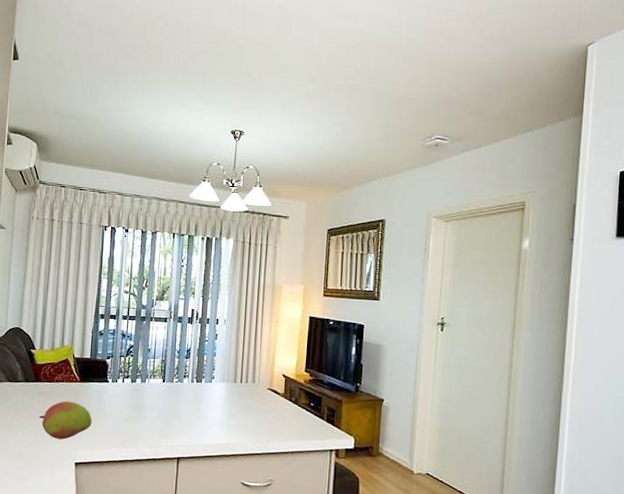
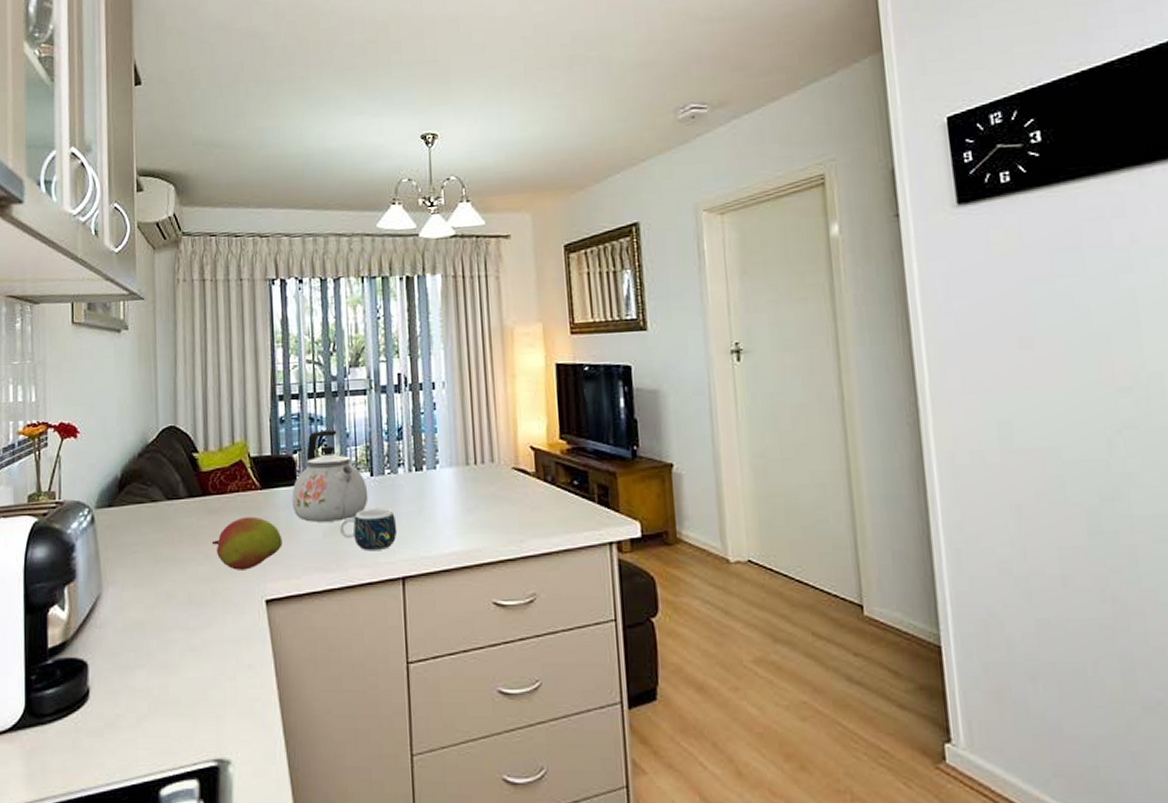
kettle: none [102,344,160,412] -> present [292,429,369,522]
mug: none [135,405,178,437] -> present [339,507,398,551]

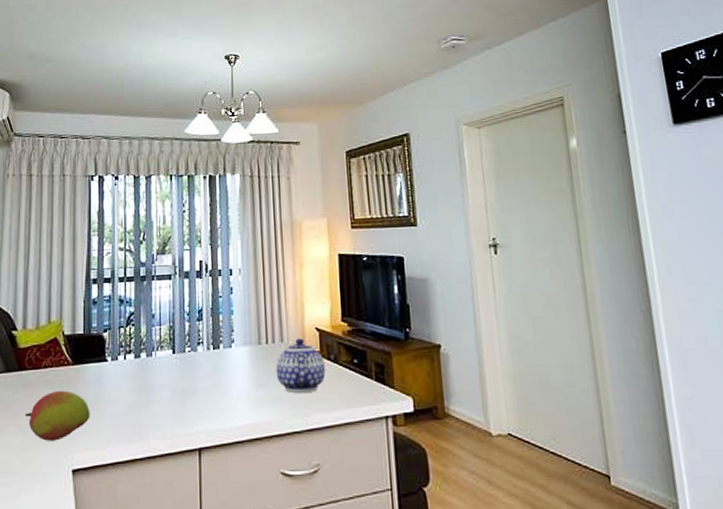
kettle: present [292,429,369,522] -> none [101,310,170,396]
mug: present [339,507,398,551] -> none [142,382,196,424]
teapot: none [486,458,542,518] -> present [276,338,326,393]

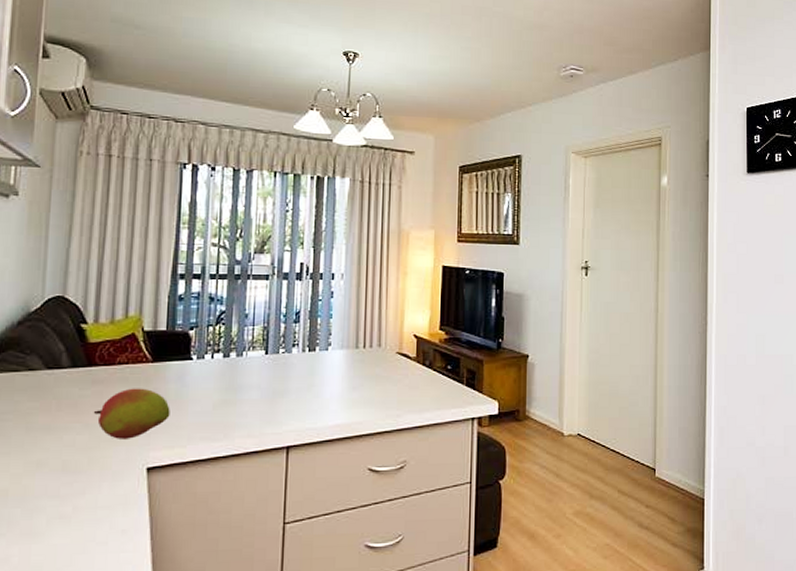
teapot: present [276,338,326,393] -> none [371,344,420,395]

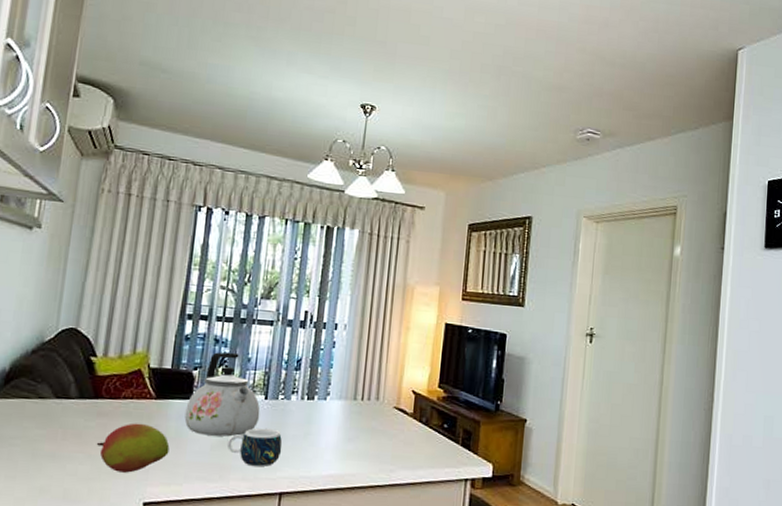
kettle: none [184,309,262,395] -> present [184,352,260,437]
mug: none [229,383,286,423] -> present [226,427,283,467]

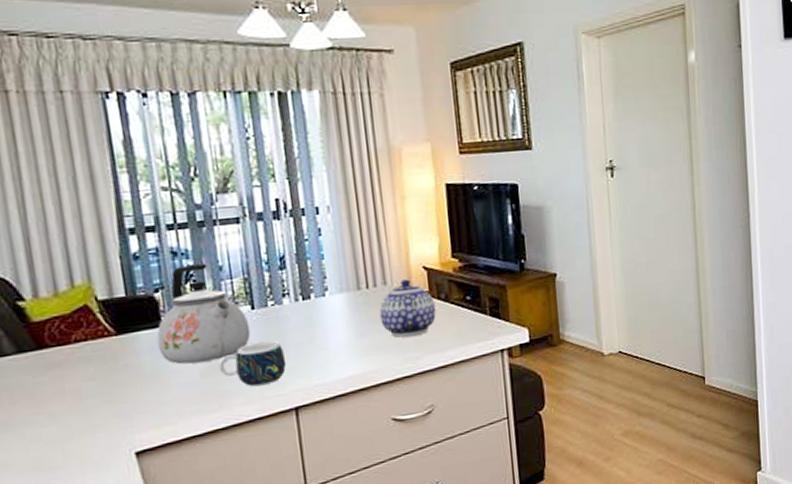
fruit: present [96,423,170,473] -> none [56,365,151,426]
teapot: none [367,398,416,450] -> present [379,279,437,338]

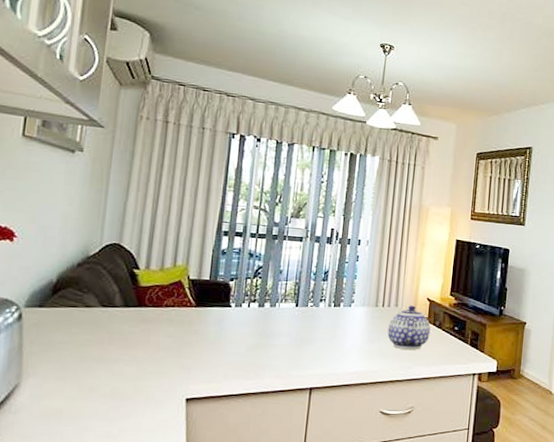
kettle: present [156,262,251,364] -> none [222,265,292,340]
mug: present [218,340,287,387] -> none [261,331,312,366]

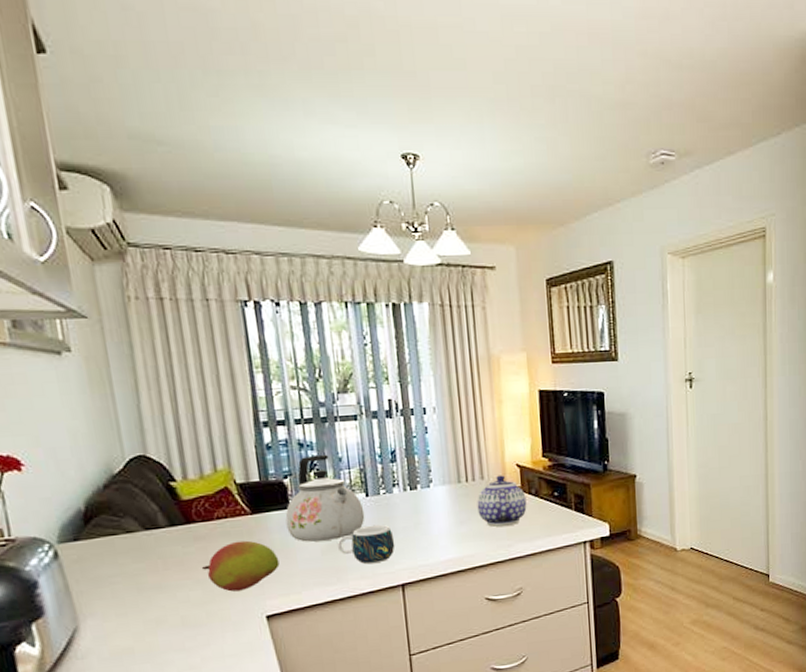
fruit: none [141,328,209,373] -> present [201,540,280,592]
kettle: none [222,265,292,340] -> present [285,454,365,542]
mug: none [261,331,312,366] -> present [337,524,395,564]

